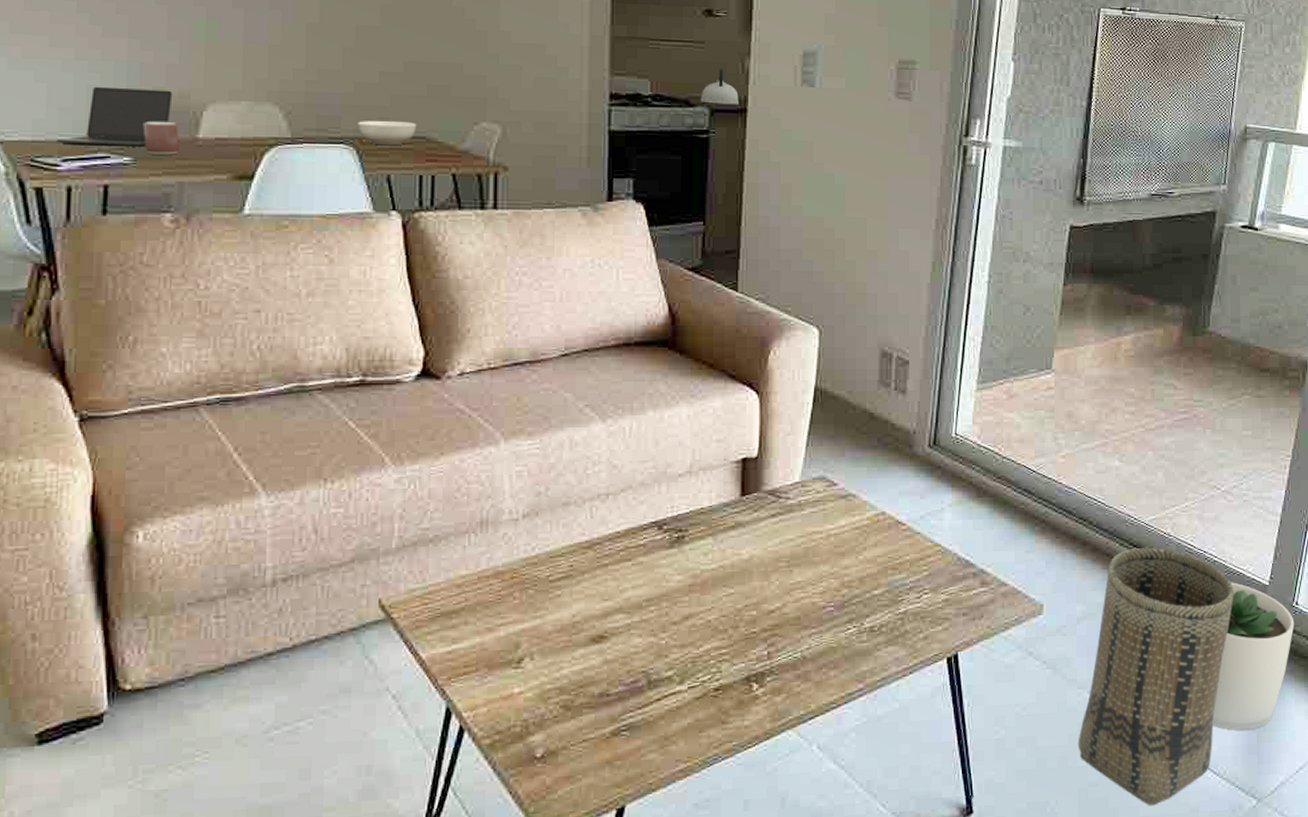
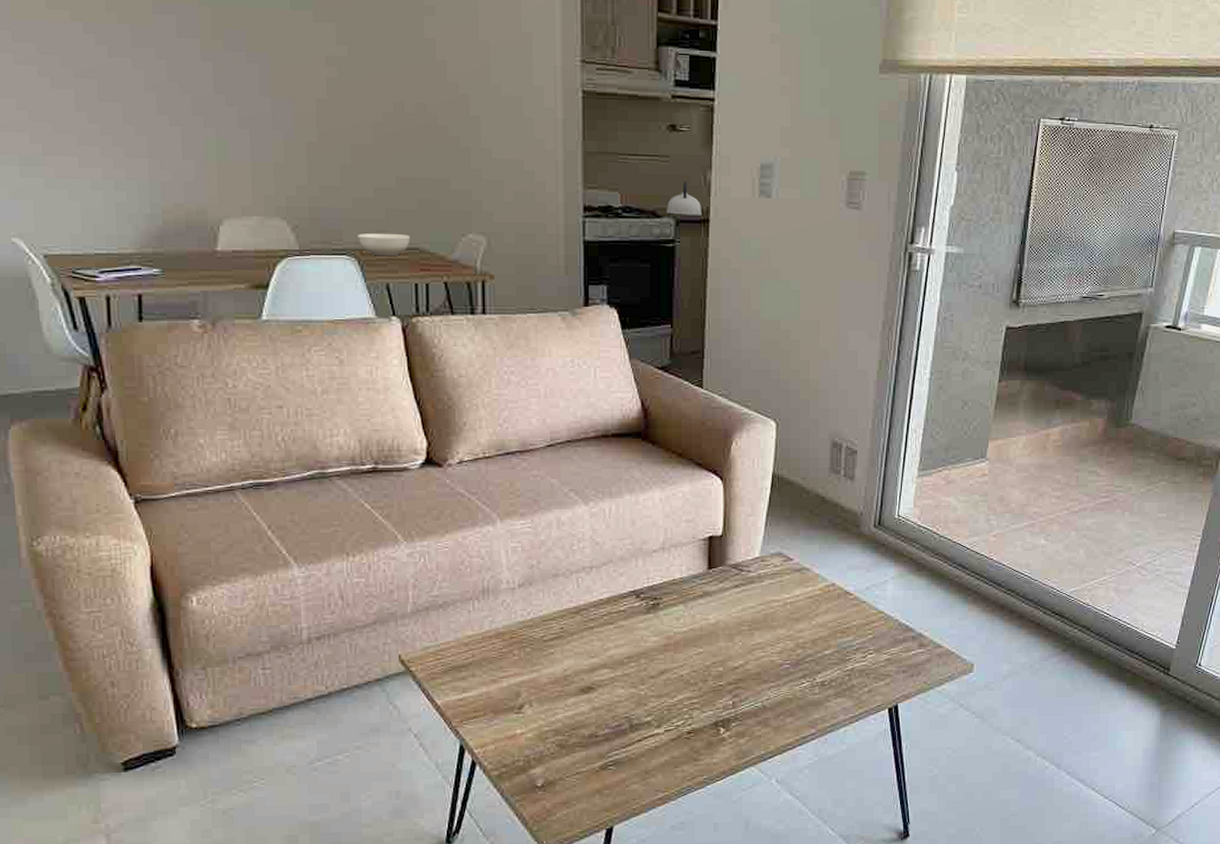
laptop: present [56,86,173,147] -> none [93,204,192,259]
mug: present [143,122,180,155] -> none [167,236,201,266]
basket: present [1078,548,1234,806] -> none [1001,616,1144,833]
planter: present [1213,582,1295,731] -> none [1120,646,1197,772]

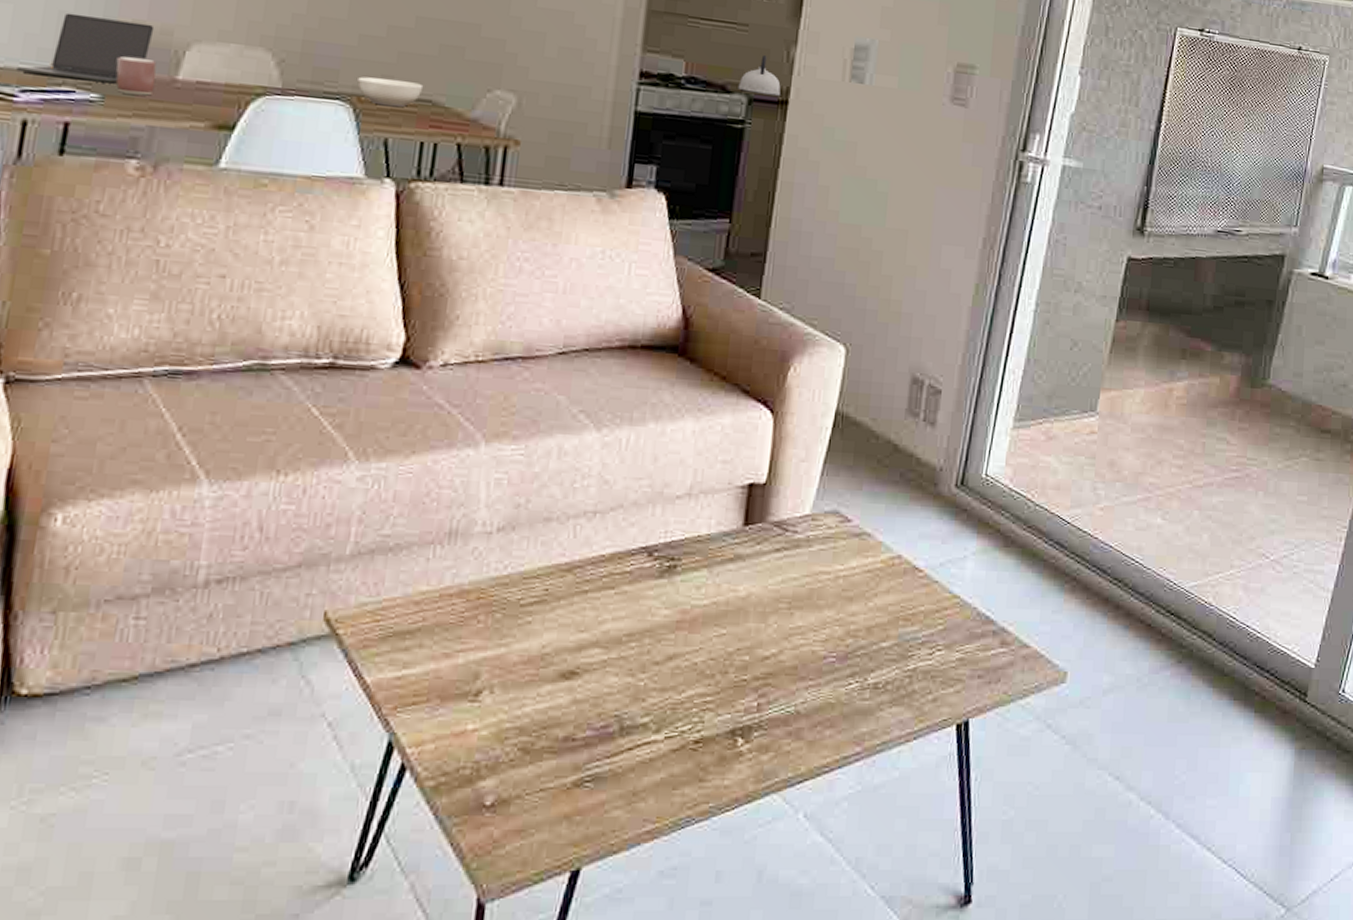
laptop: none [93,204,192,259] -> present [16,12,155,84]
mug: none [167,236,201,266] -> present [115,56,157,96]

